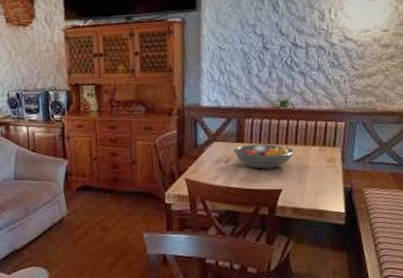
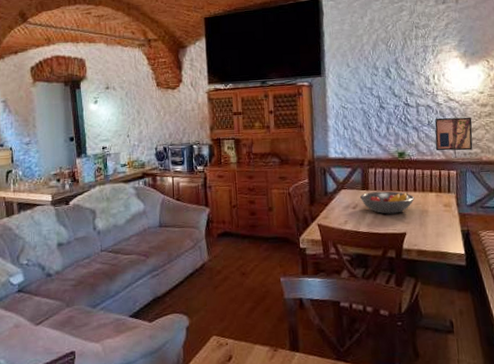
wall art: none [323,60,370,100] -> present [434,117,473,151]

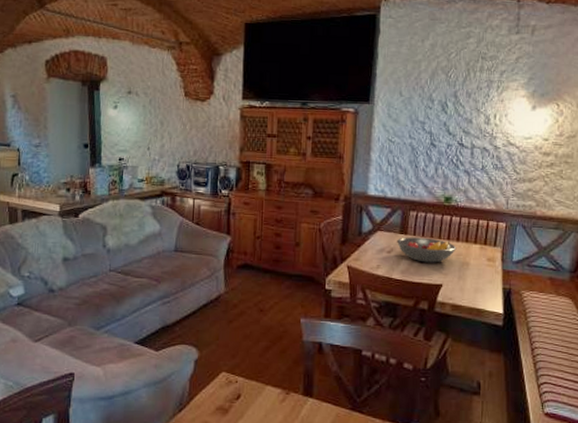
wall art: present [434,117,473,151] -> none [486,163,531,202]

